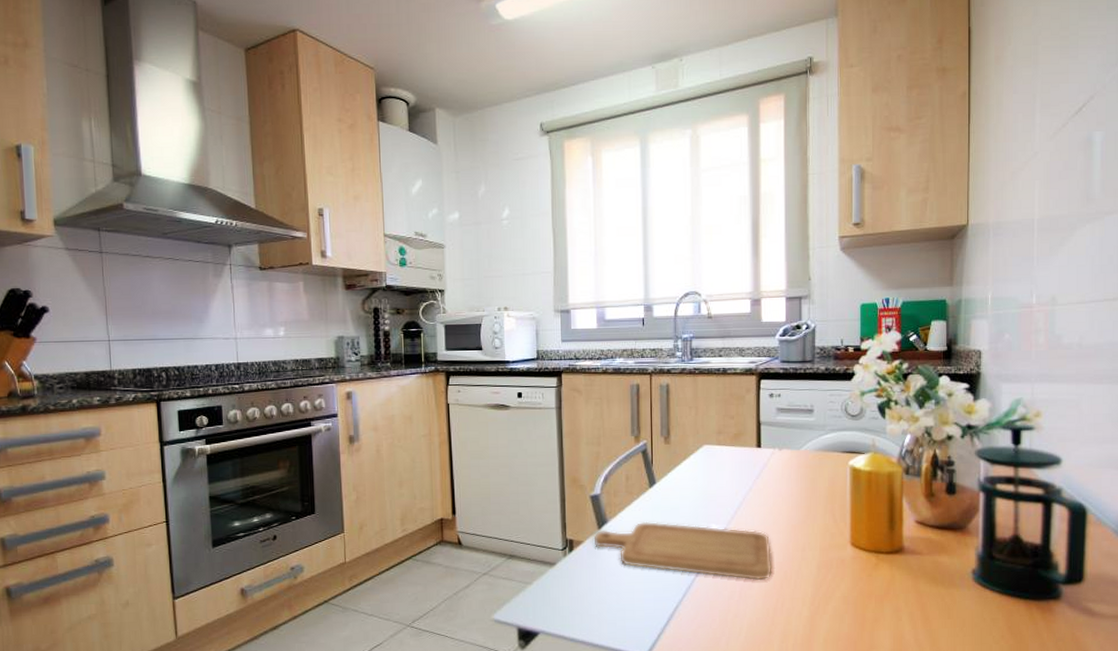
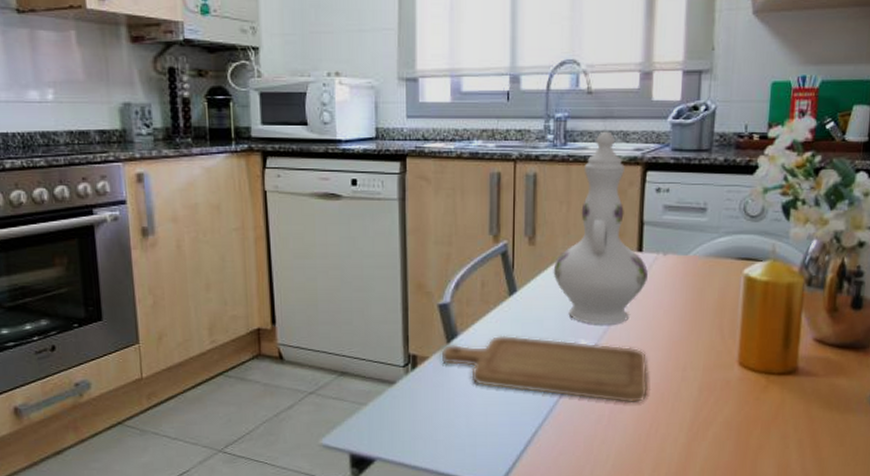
ewer: none [686,348,766,512] -> present [553,131,648,325]

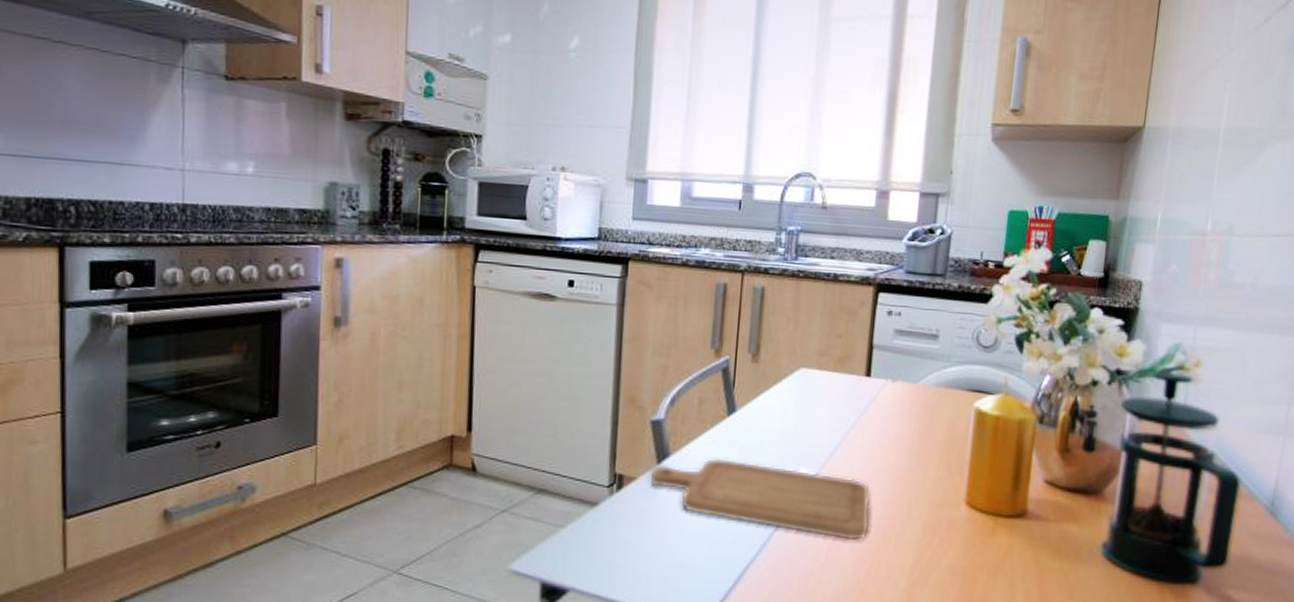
ewer: present [553,131,648,325] -> none [775,248,875,453]

